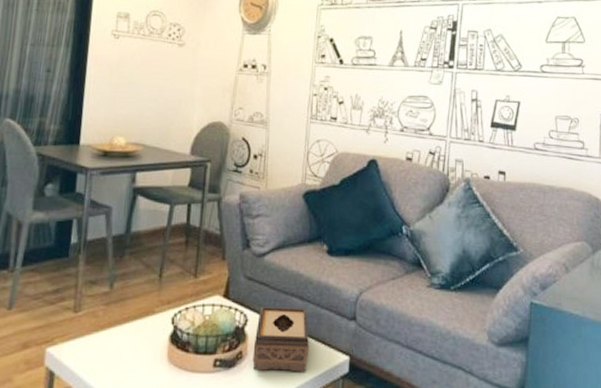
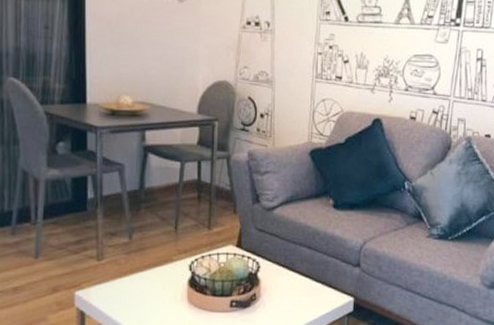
tissue box: present [252,307,309,372] -> none [266,255,317,311]

